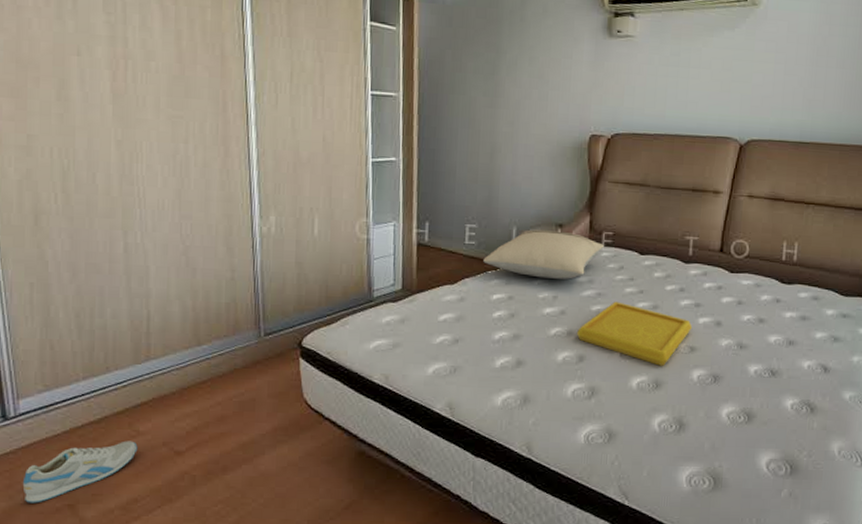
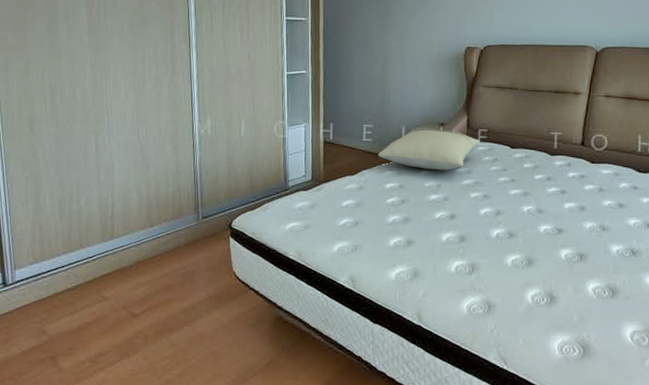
sneaker: present [22,440,138,503] -> none [16,304,104,355]
serving tray: present [576,301,693,366] -> none [457,189,560,246]

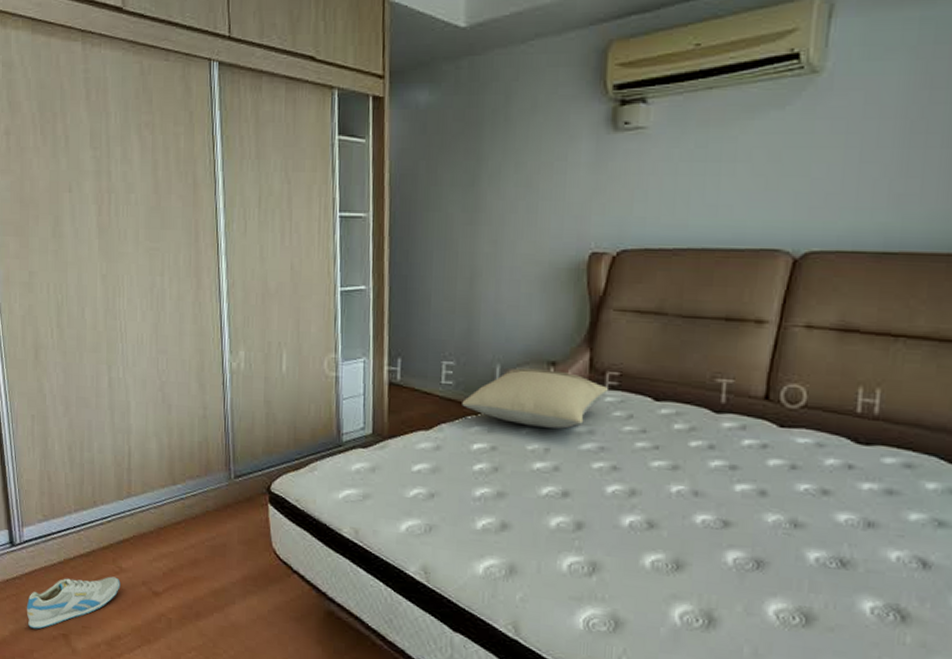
sneaker: none [16,304,104,355] -> present [26,576,121,629]

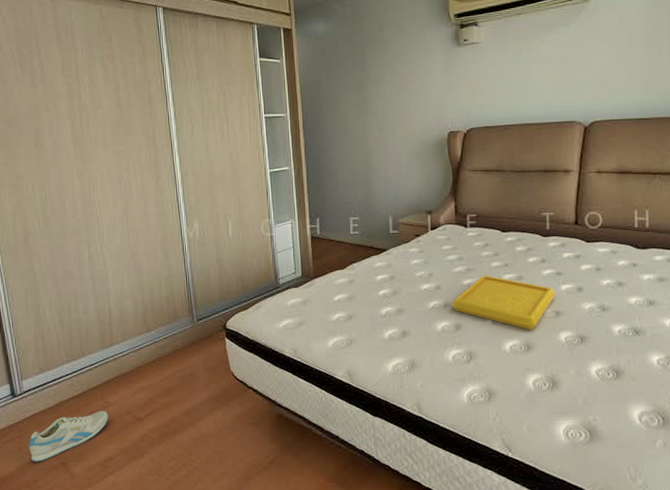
pillow: present [462,368,610,429] -> none [367,217,470,259]
serving tray: none [573,458,727,543] -> present [451,275,556,330]

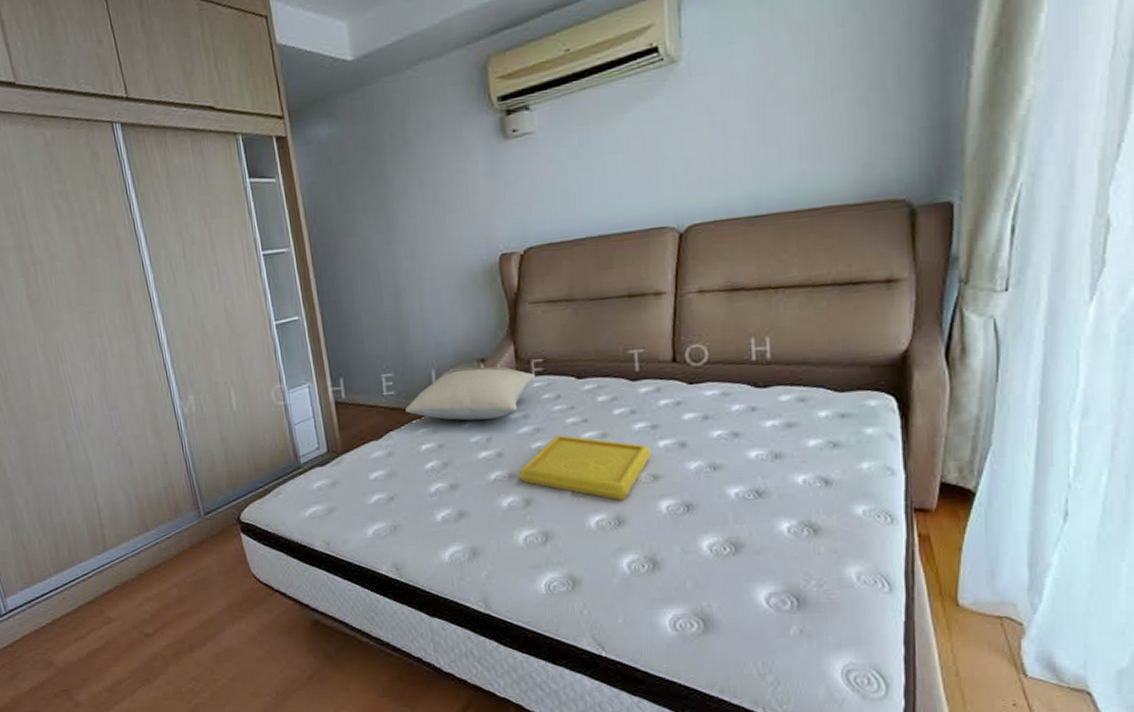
sneaker: present [29,410,109,462] -> none [23,627,112,691]
pillow: none [367,217,470,259] -> present [405,366,536,421]

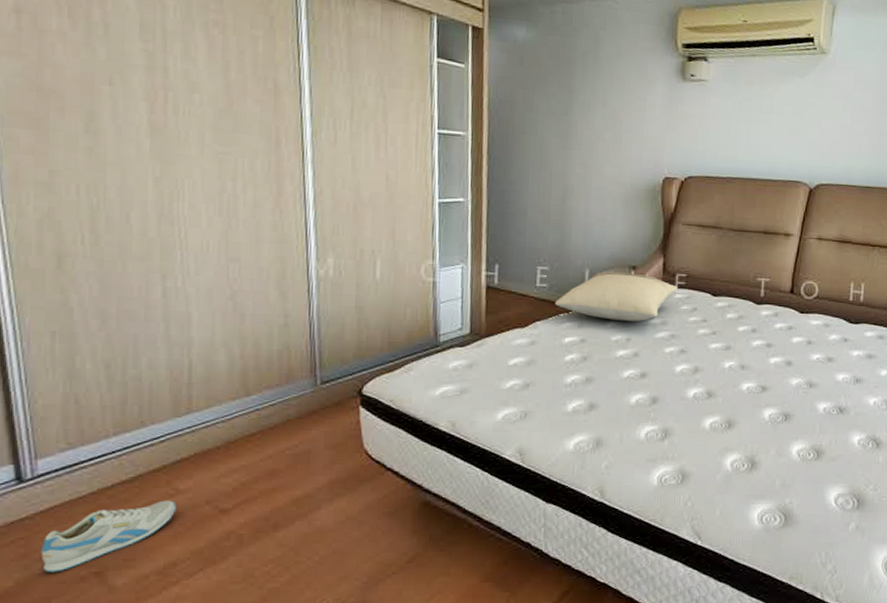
sneaker: none [23,627,112,691] -> present [40,500,177,573]
serving tray: present [518,435,652,501] -> none [649,343,764,406]

